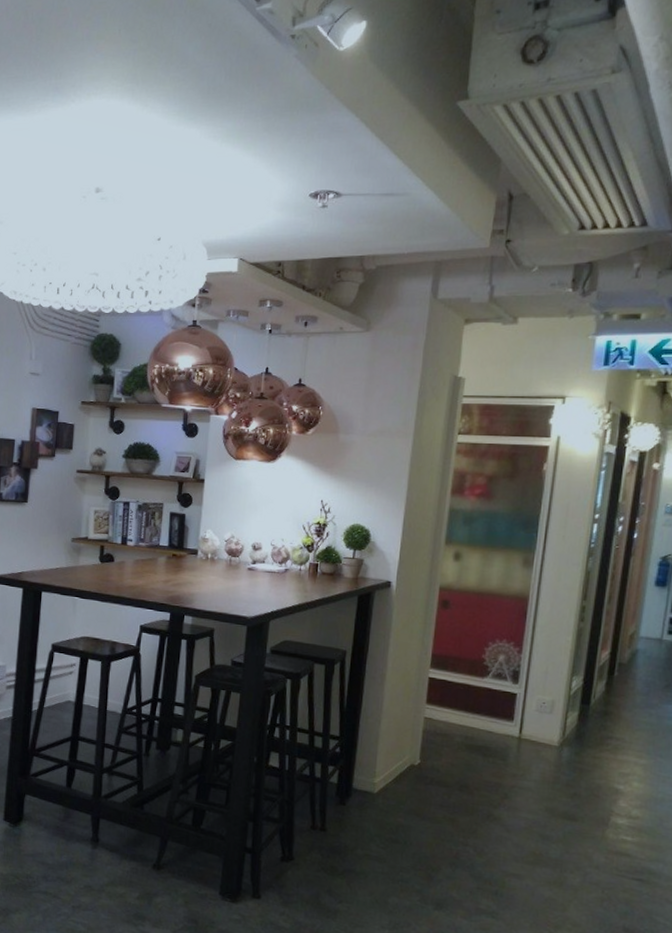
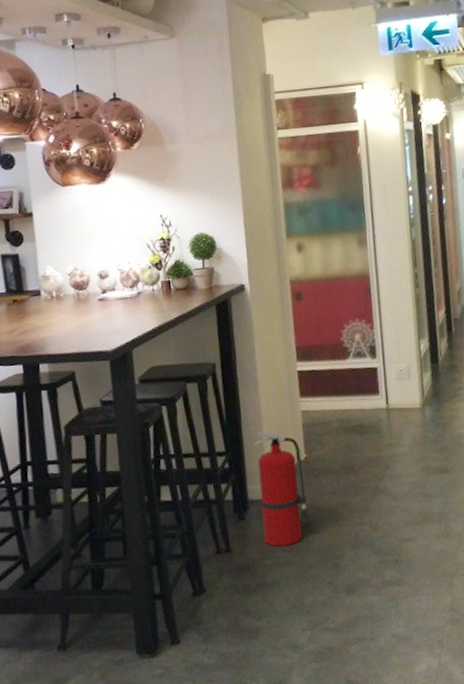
fire extinguisher: none [361,726,416,843] -> present [254,432,310,547]

